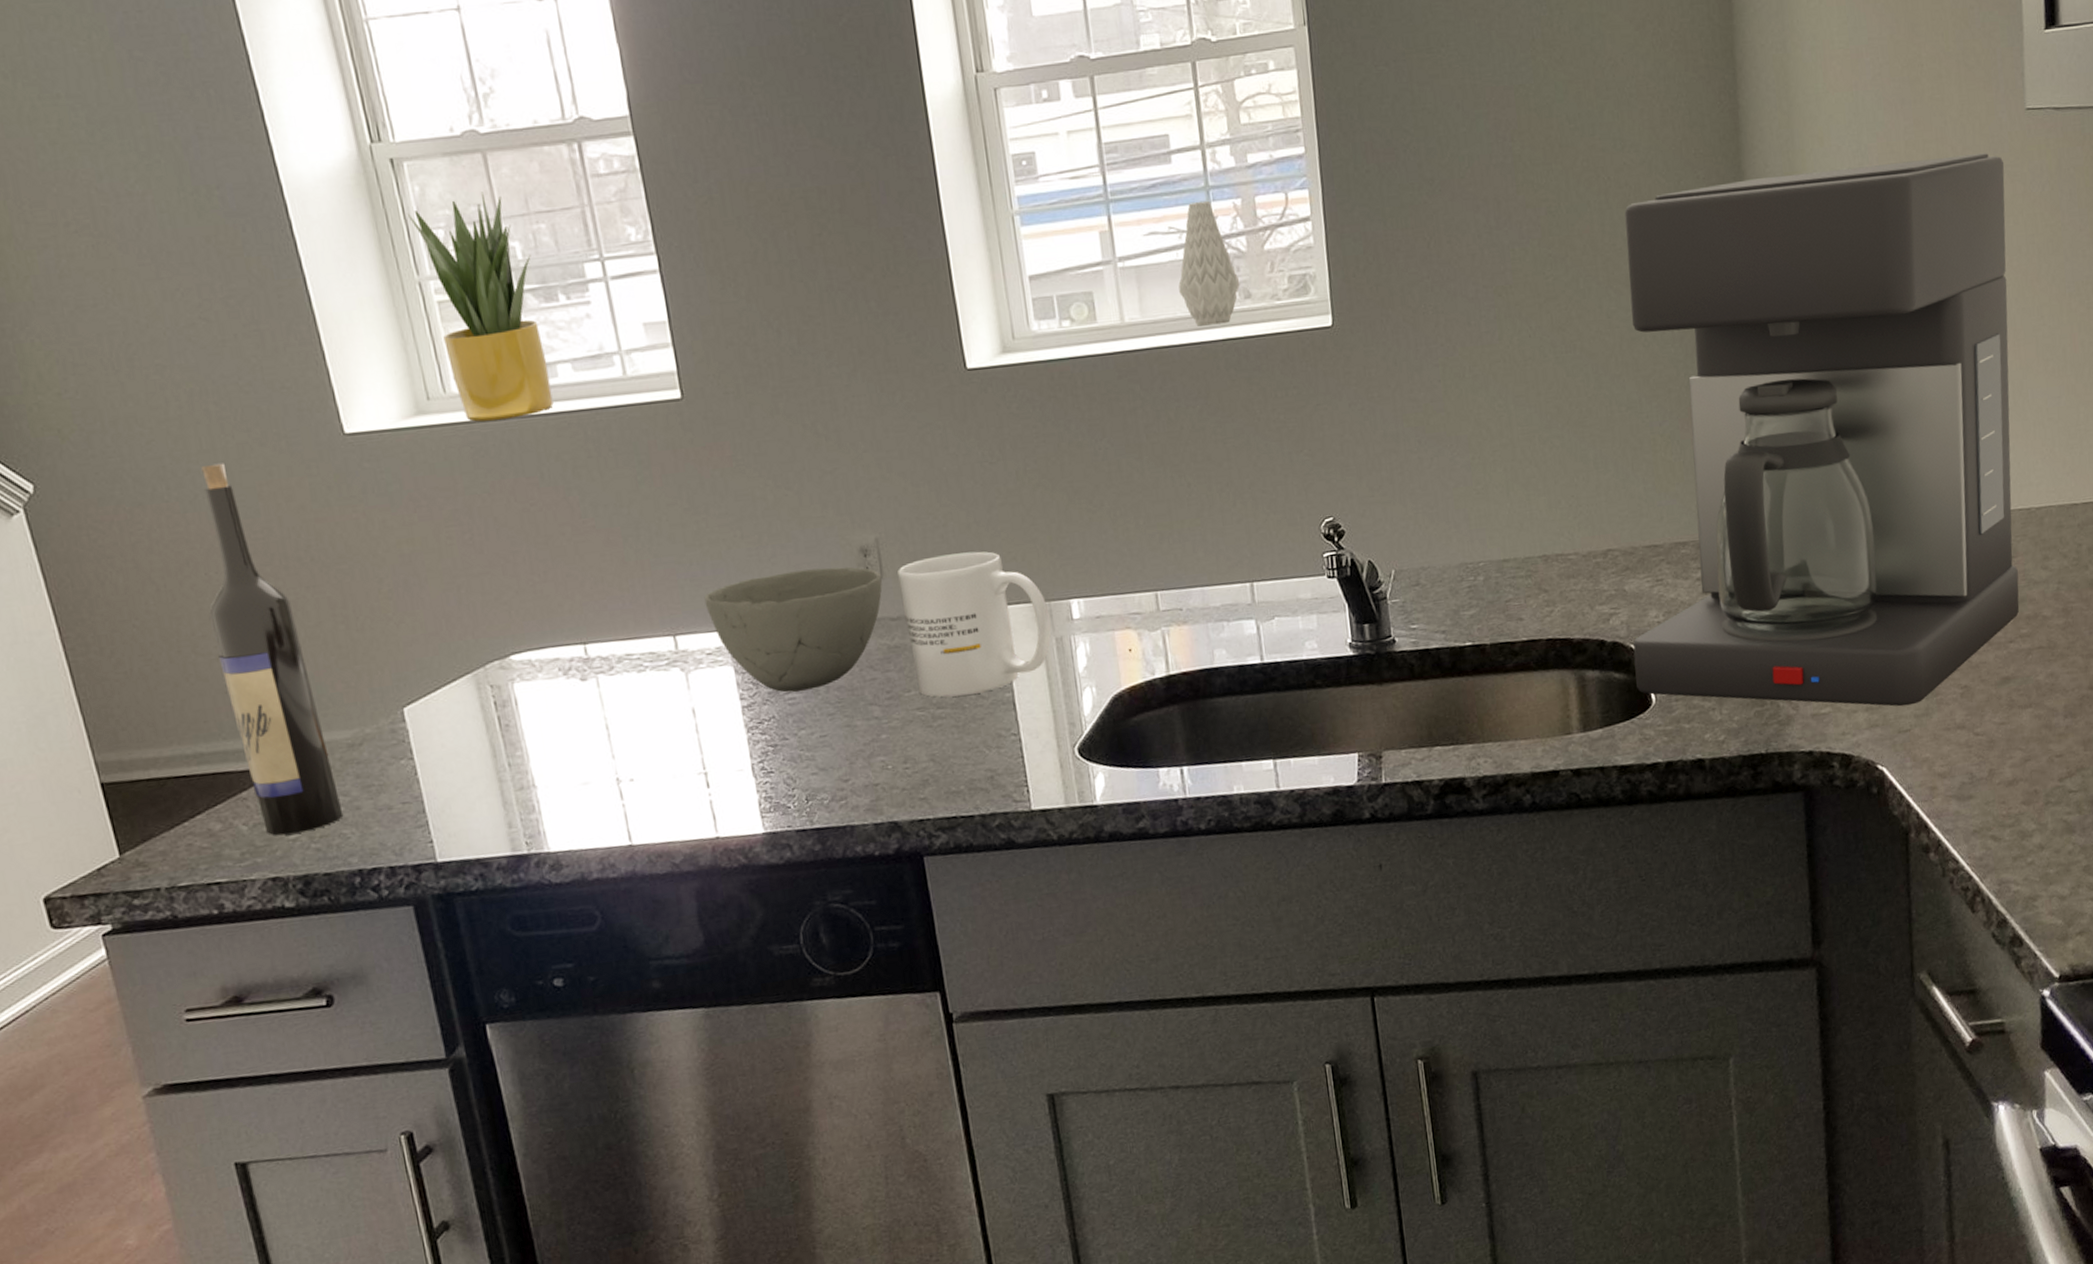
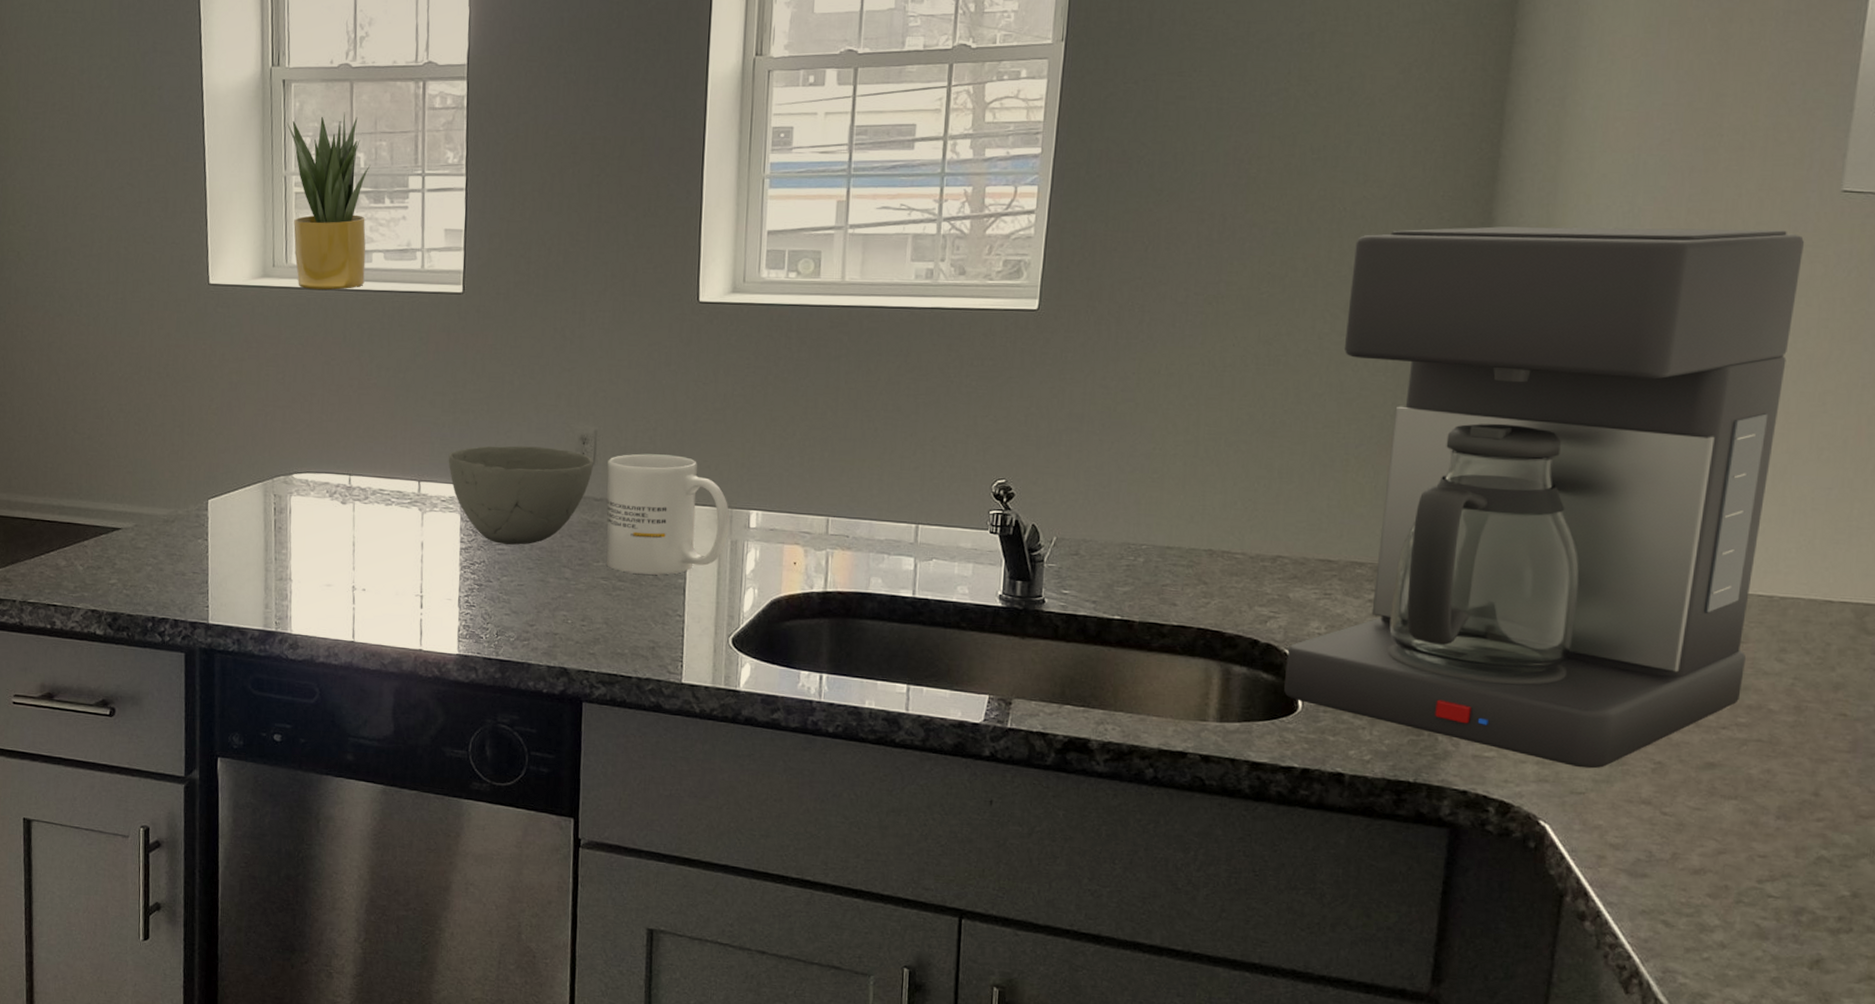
wine bottle: present [201,463,344,836] -> none [88,292,150,580]
vase: present [1178,201,1240,326] -> none [899,186,958,294]

